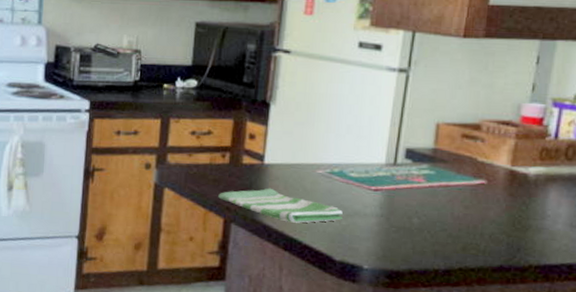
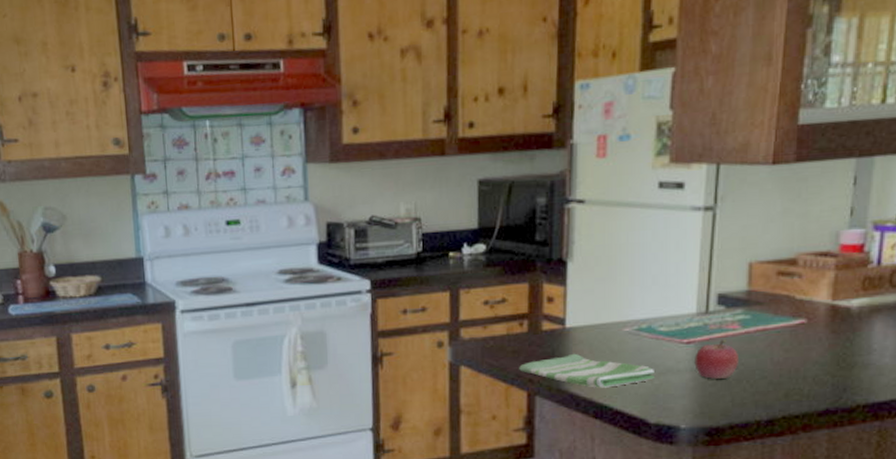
fruit: none [380,190,422,227] -> present [694,339,738,379]

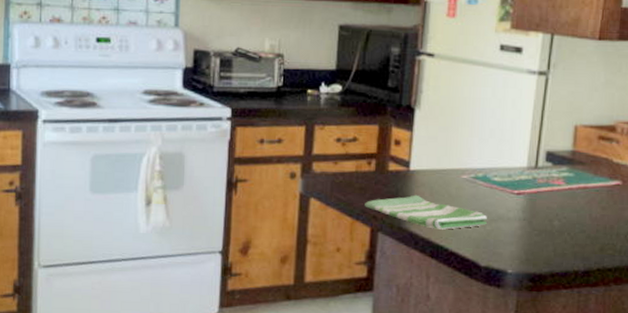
fruit: present [694,339,738,379] -> none [523,193,562,230]

